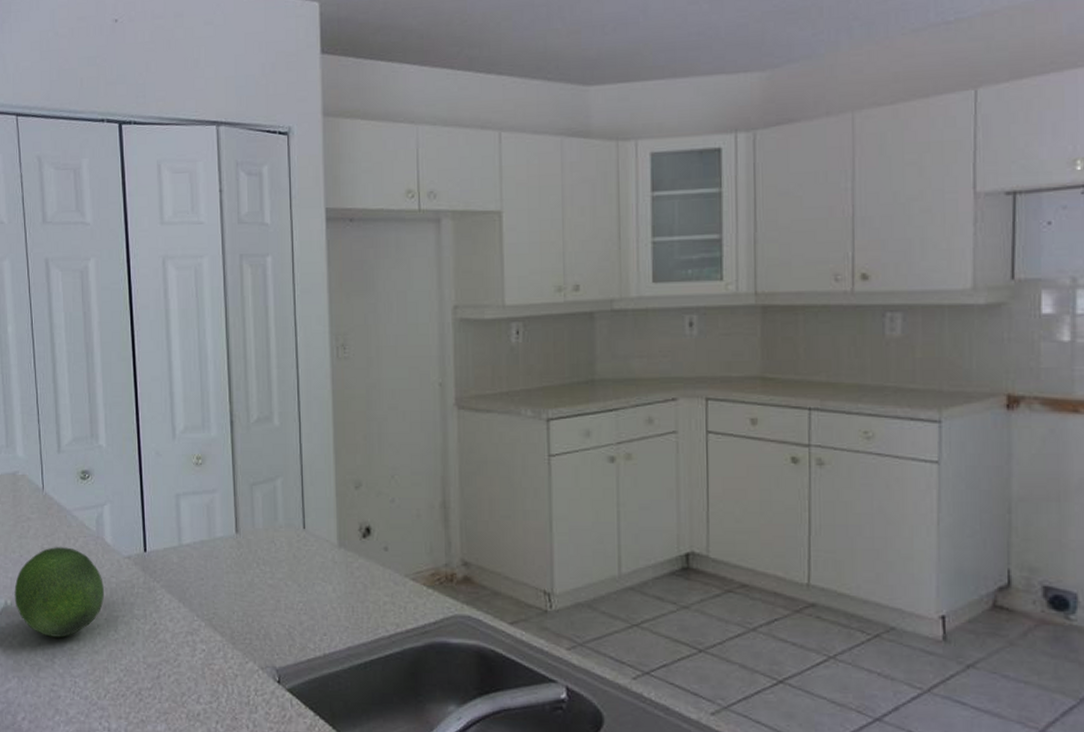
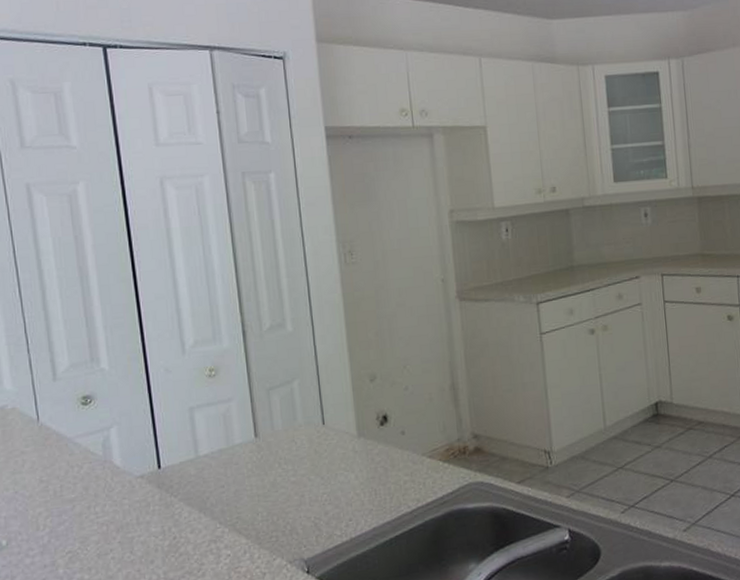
fruit: present [14,547,104,637] -> none [9,476,116,571]

